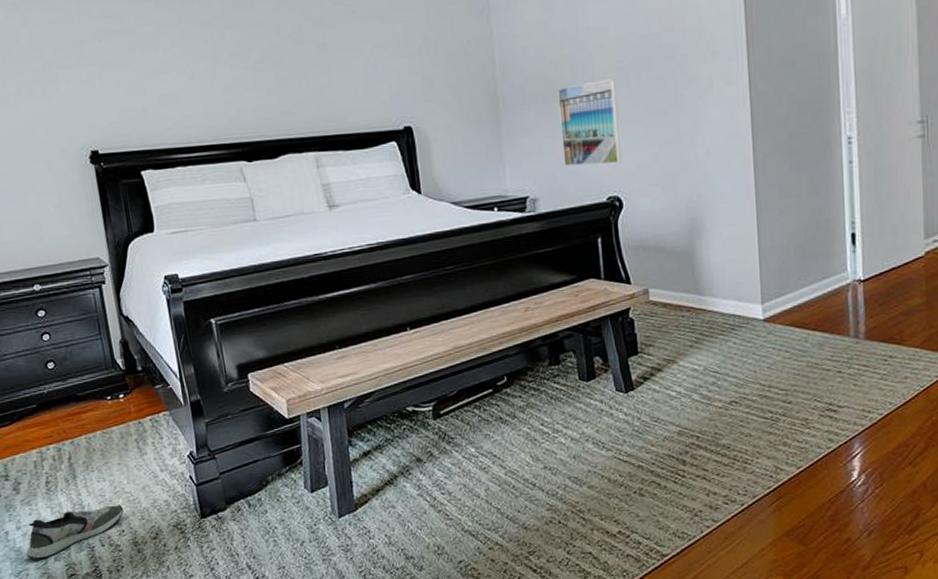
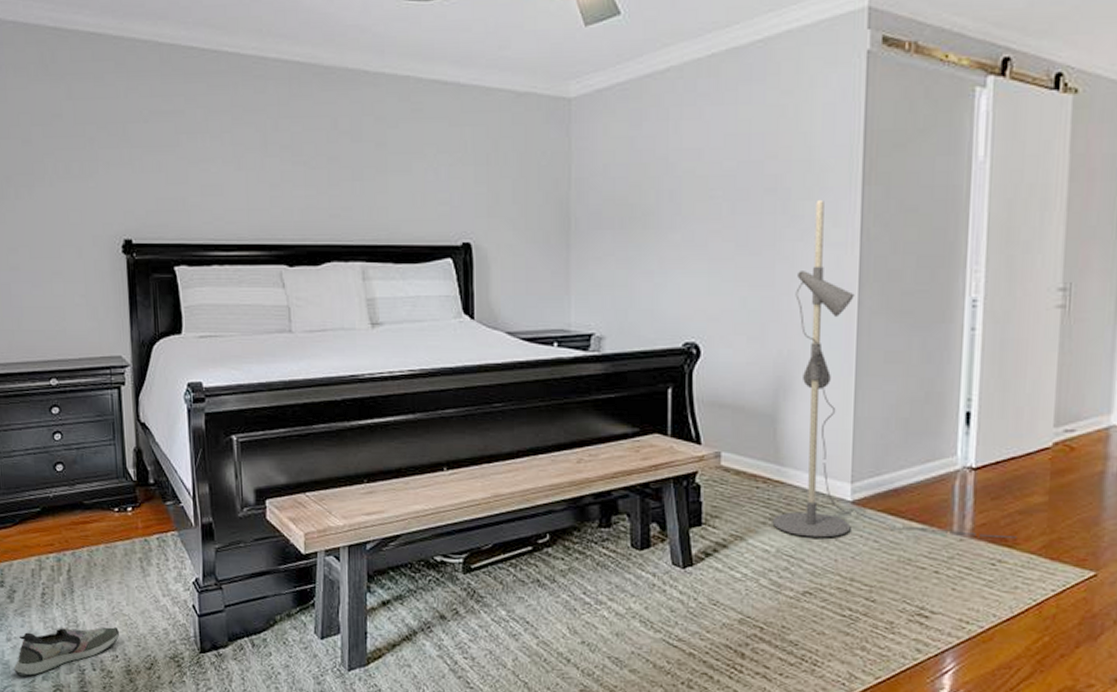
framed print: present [557,79,622,167] -> none [638,209,705,306]
floor lamp: none [698,62,903,355] -> present [772,199,1017,538]

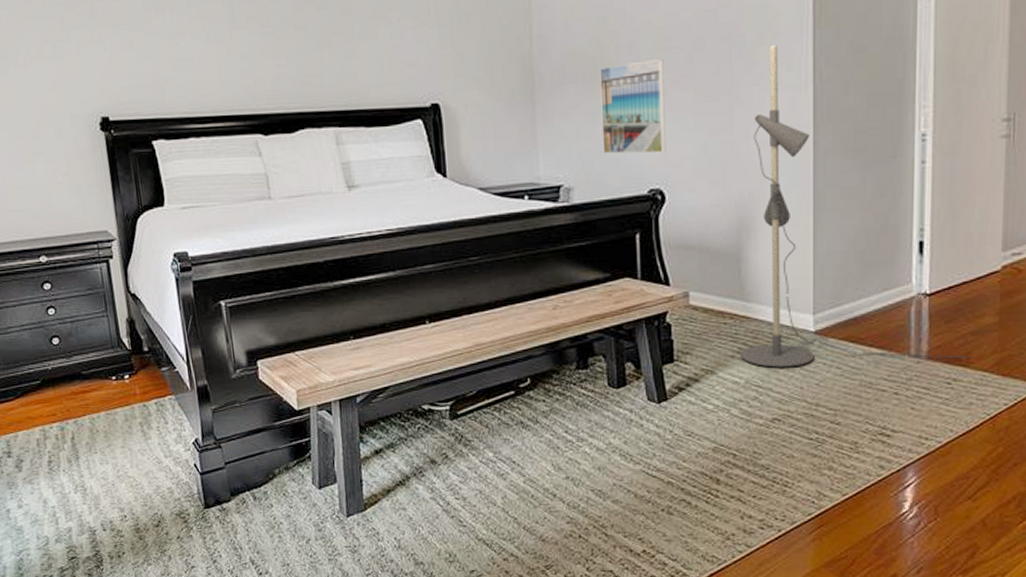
shoe: present [14,627,119,677] -> none [27,489,126,540]
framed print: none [638,209,705,306] -> present [599,59,666,154]

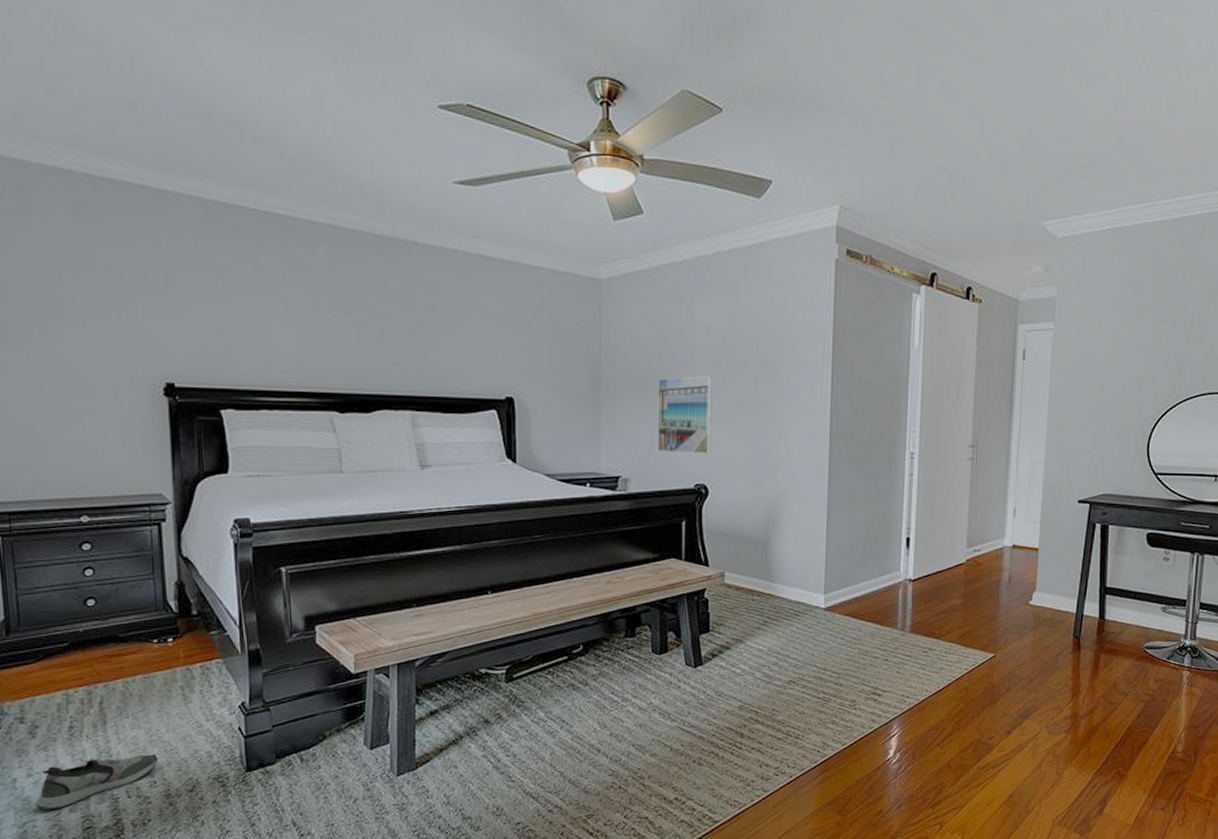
shoe: none [27,489,126,540] -> present [35,754,158,811]
floor lamp: present [740,44,970,368] -> none [764,372,942,638]

